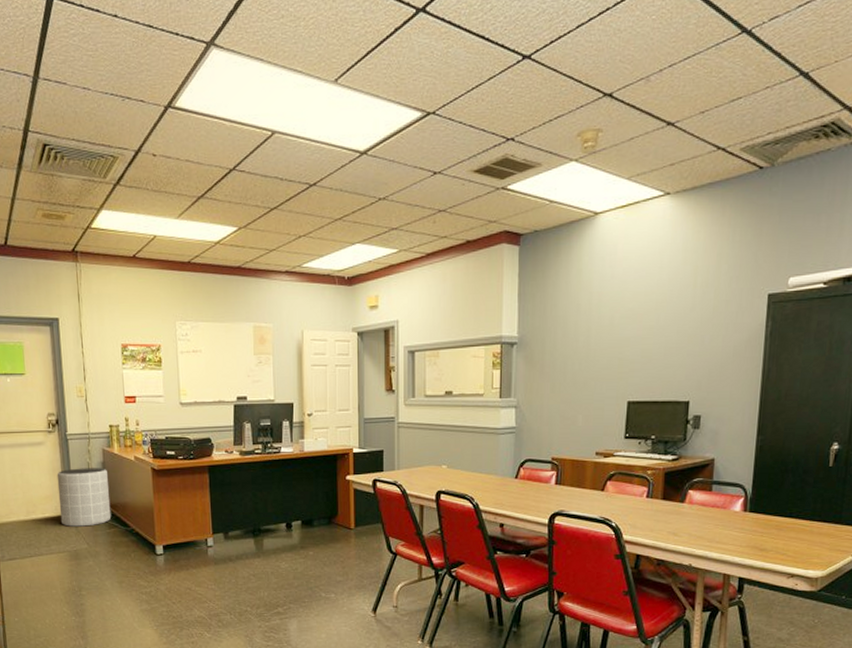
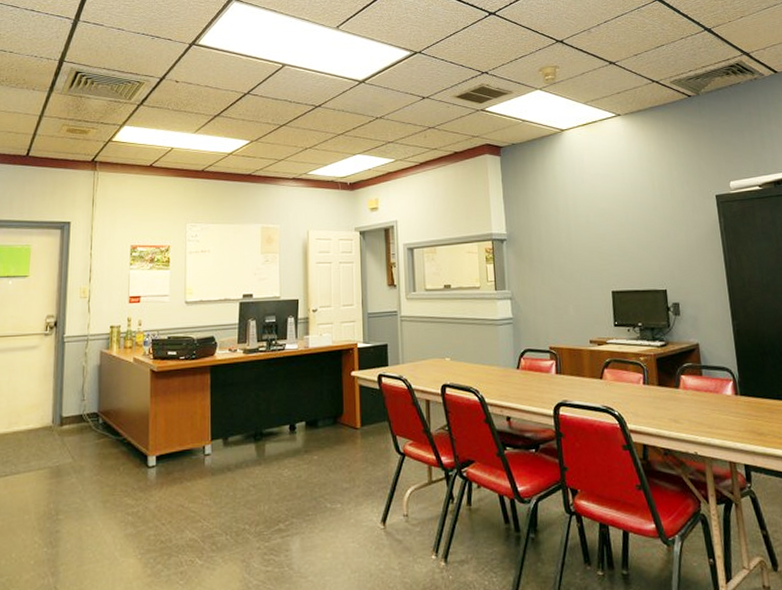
trash can: present [57,468,112,527] -> none [45,371,104,438]

